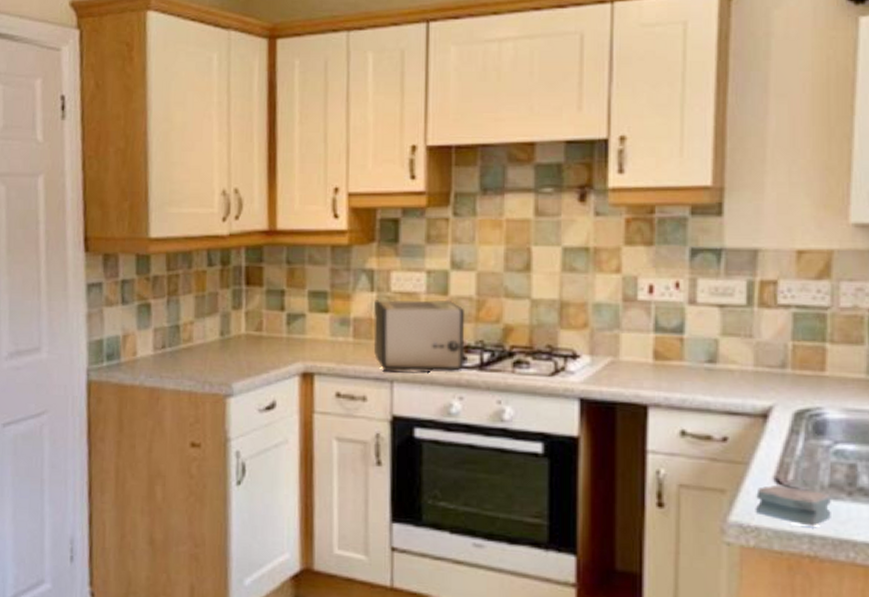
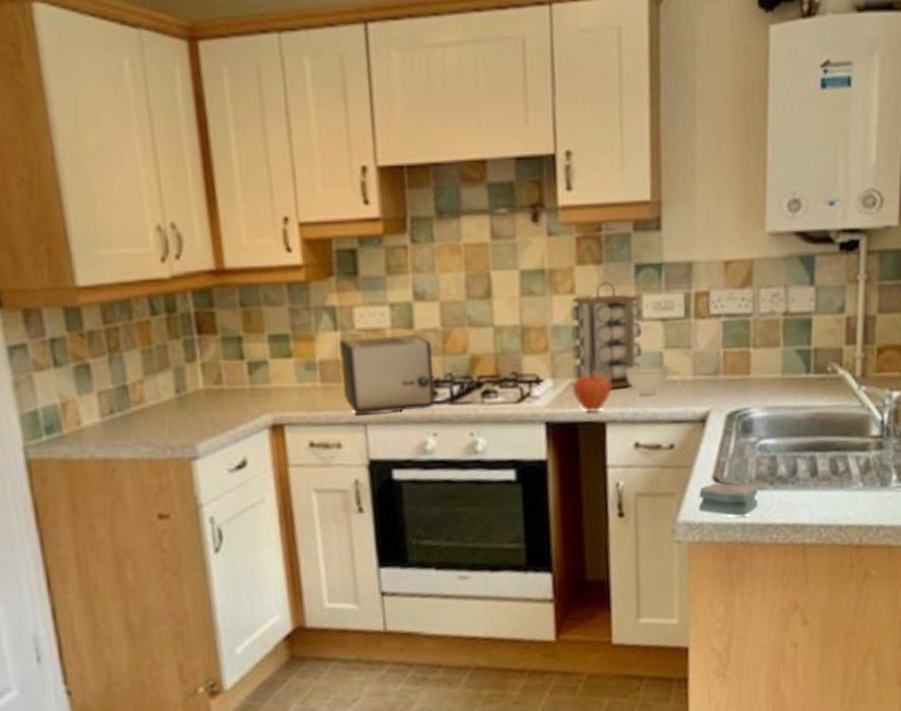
fruit: none [612,351,657,393] -> present [572,370,612,412]
spice rack: none [613,262,696,373] -> present [571,280,643,389]
bowl: none [672,351,726,384] -> present [624,365,669,397]

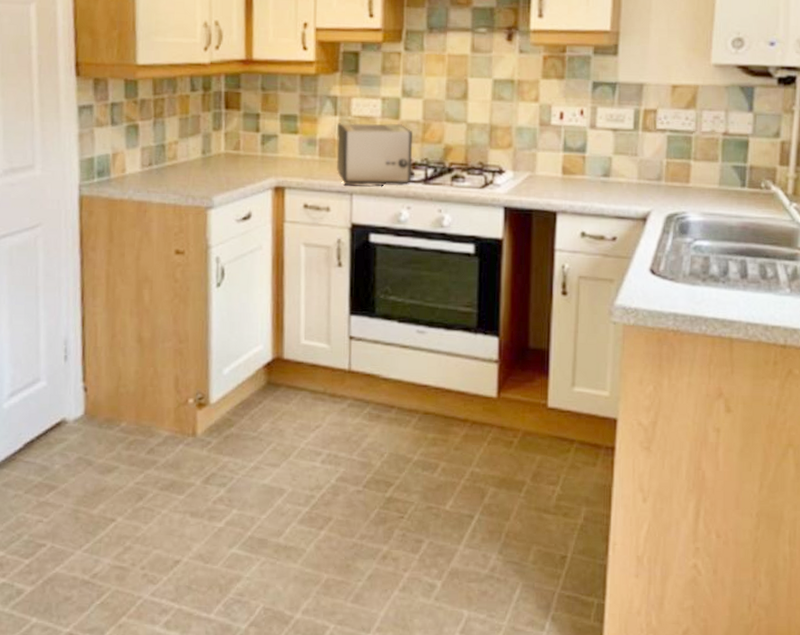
spice rack: present [571,280,643,389] -> none [531,93,596,185]
fruit: present [572,370,612,412] -> none [530,167,565,202]
bowl: present [624,365,669,397] -> none [576,167,617,194]
sponge: present [698,482,758,517] -> none [635,274,690,307]

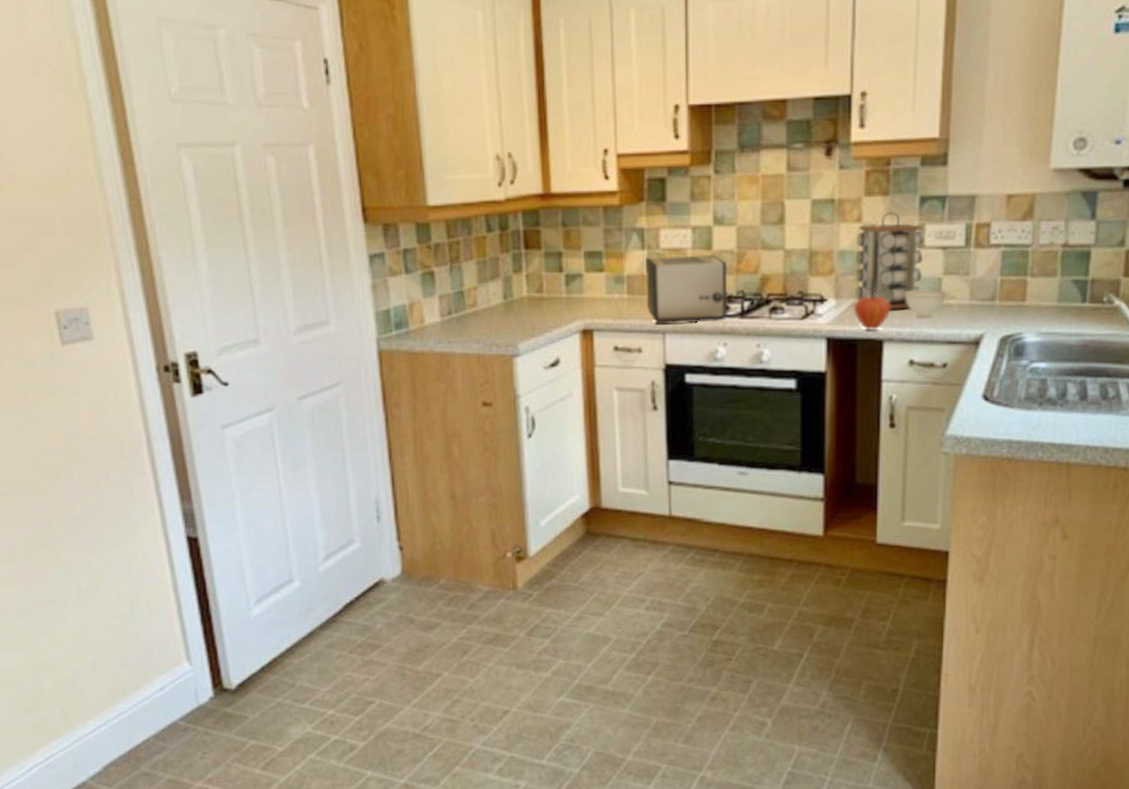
fruit: none [530,167,565,202] -> present [854,292,891,330]
spice rack: none [531,93,596,185] -> present [855,210,924,311]
bowl: none [576,167,617,194] -> present [903,290,947,318]

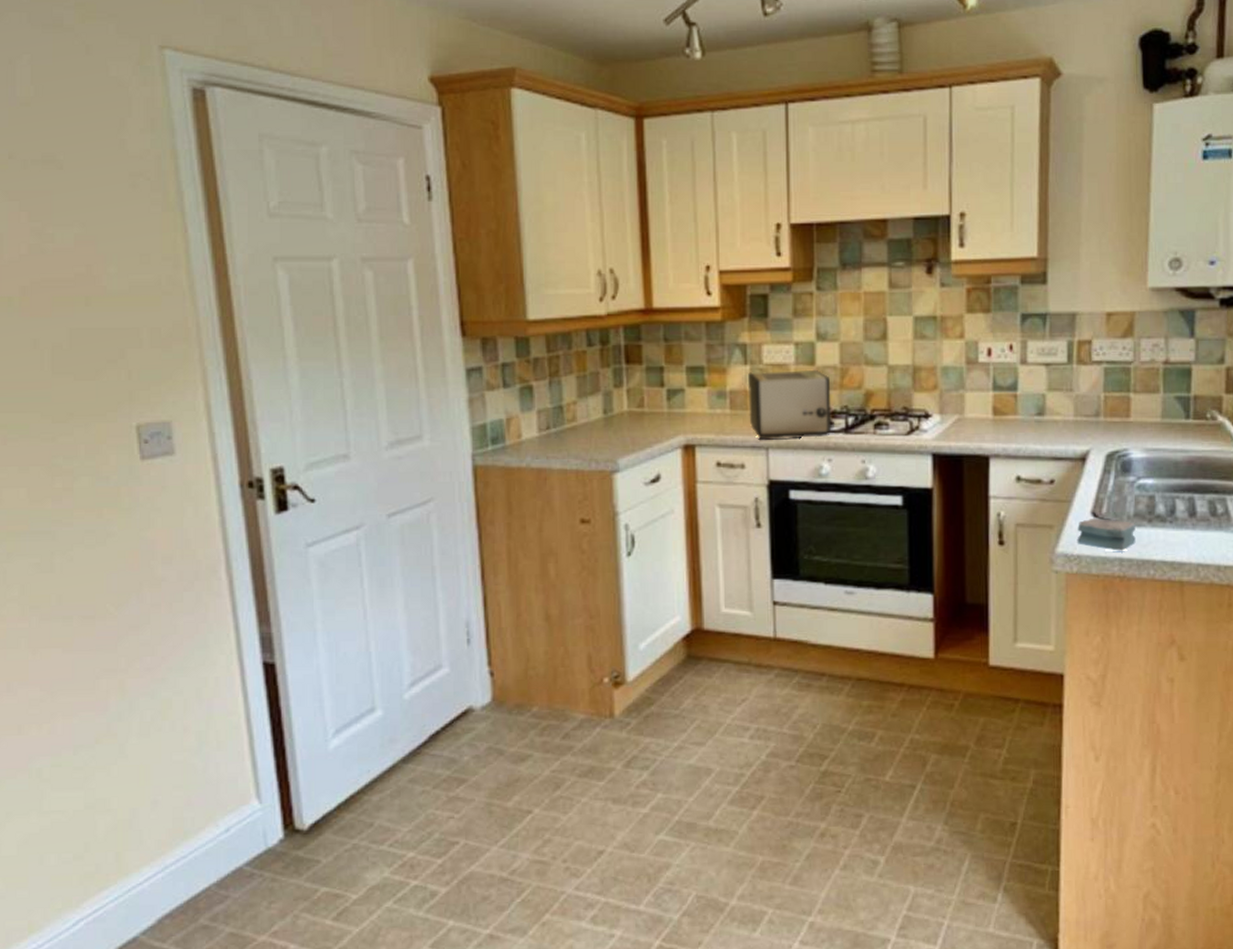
fruit: present [854,292,891,330] -> none [959,408,996,446]
spice rack: present [855,210,924,311] -> none [959,327,1027,427]
bowl: present [903,290,947,318] -> none [1008,406,1051,434]
sponge: none [967,401,1026,434] -> present [1077,517,1136,551]

